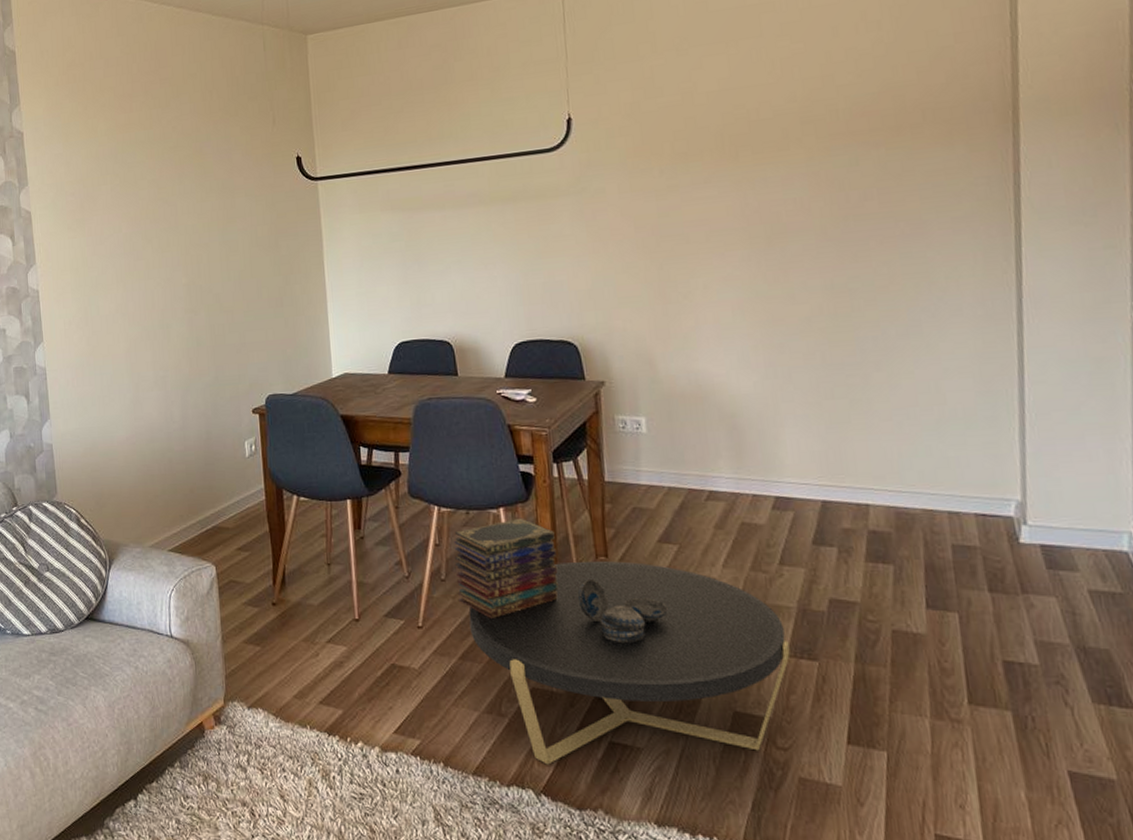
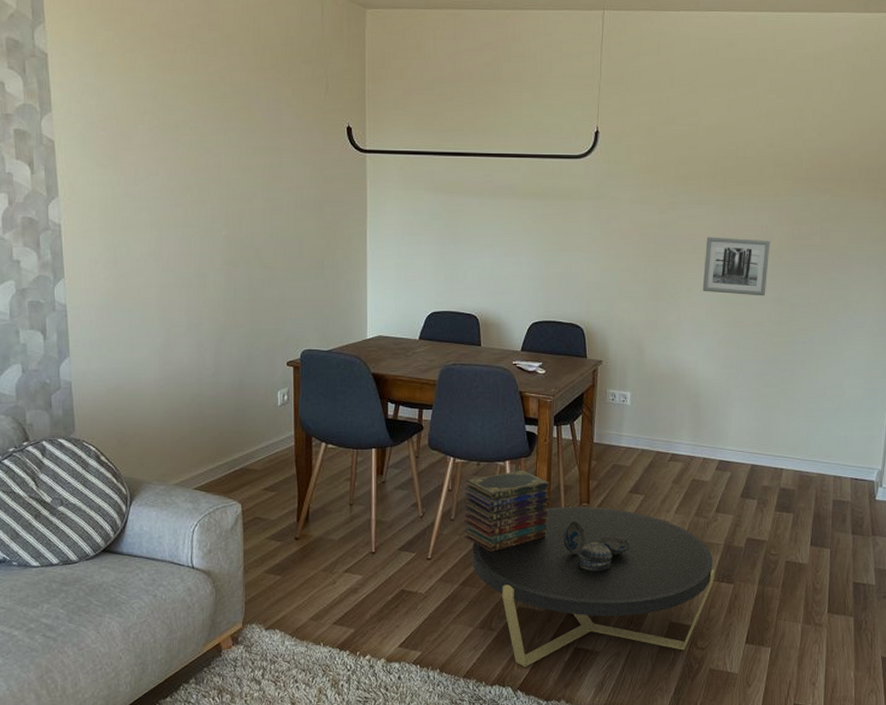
wall art: none [721,214,812,287] -> present [702,237,770,296]

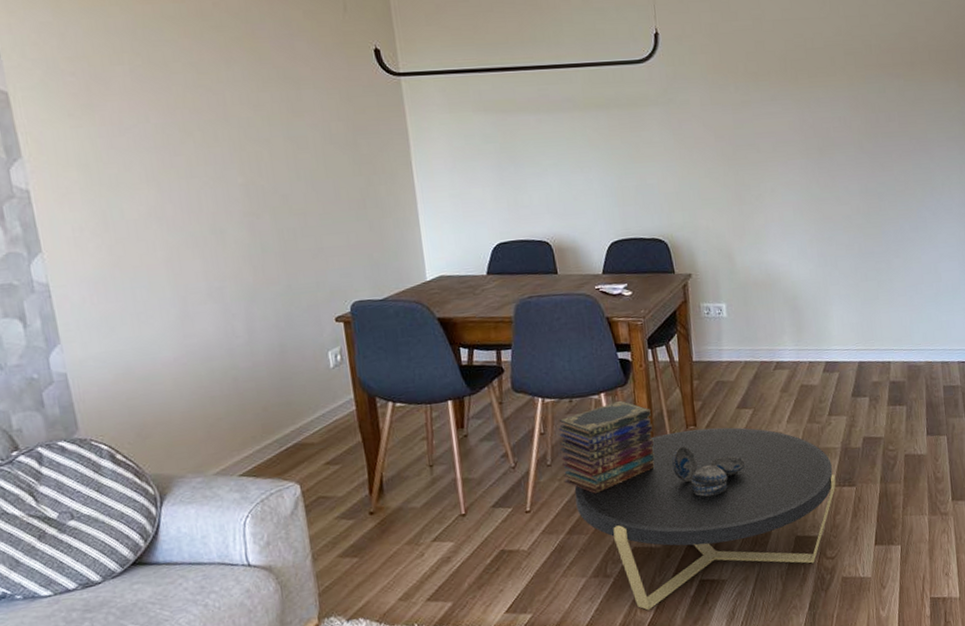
wall art: present [702,237,770,296] -> none [784,131,852,191]

